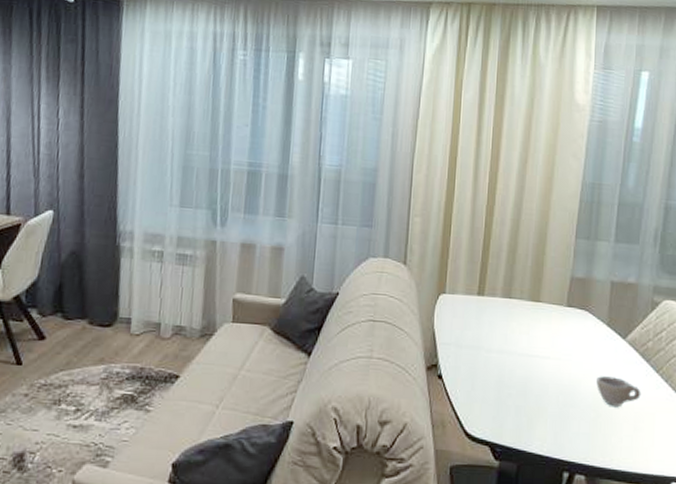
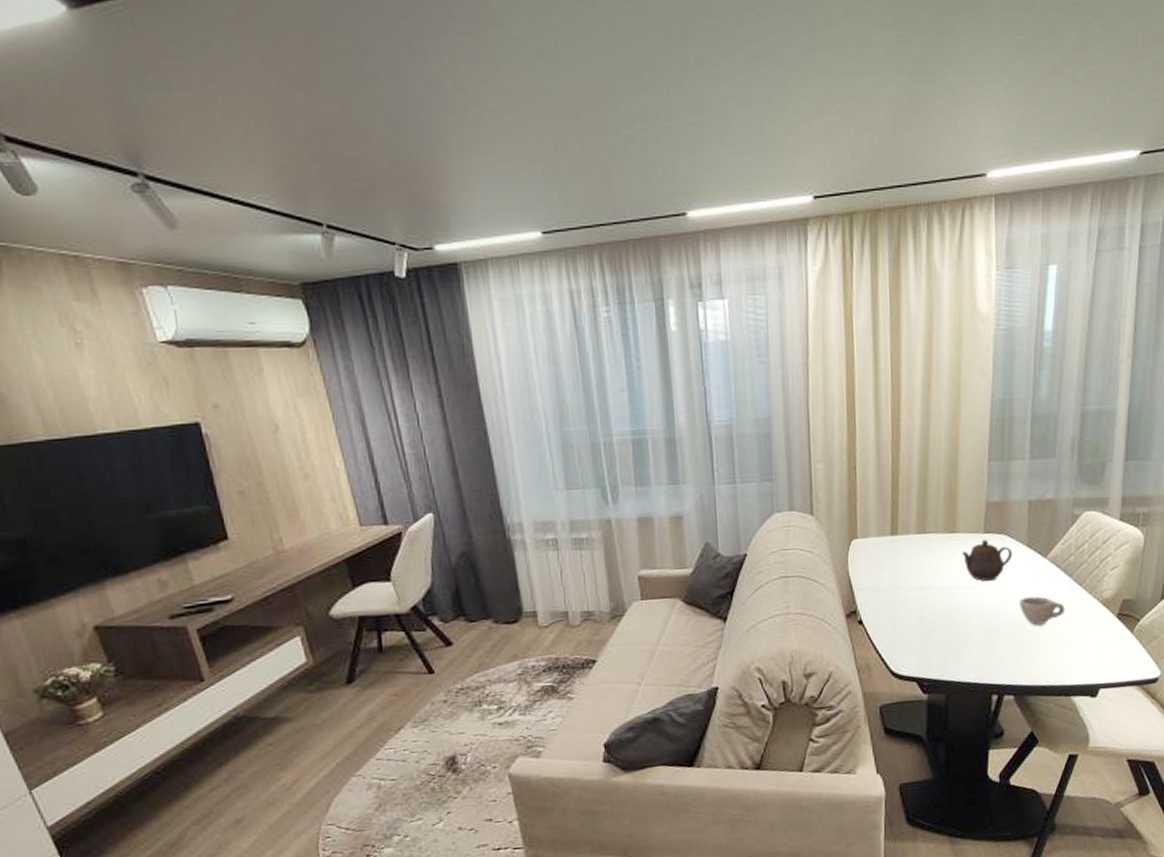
teapot: none [544,313,593,355] -> present [961,539,1013,582]

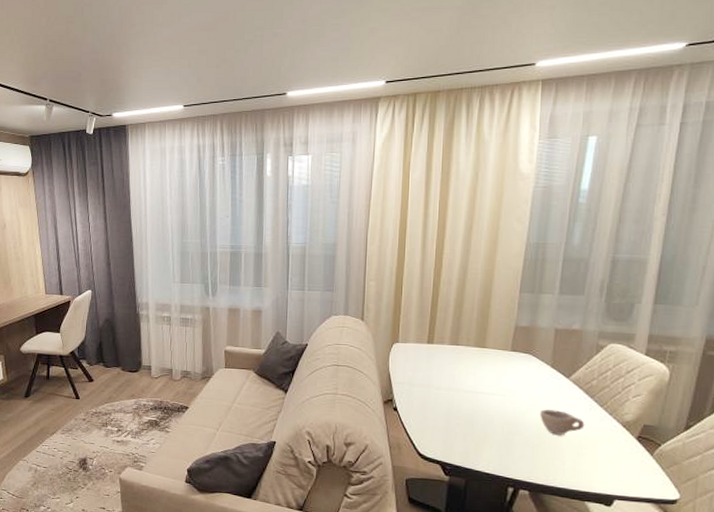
teapot: present [961,539,1013,582] -> none [489,356,537,392]

